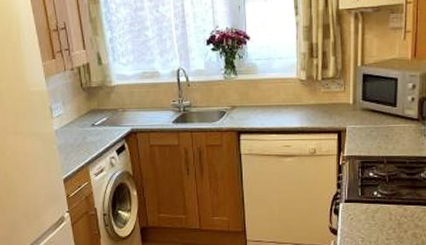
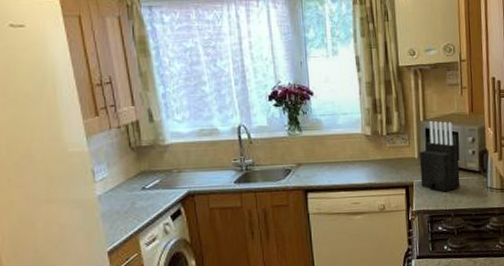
knife block: none [355,66,397,139] -> present [420,121,460,192]

